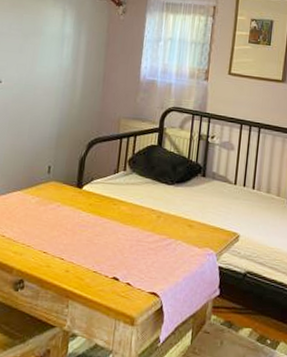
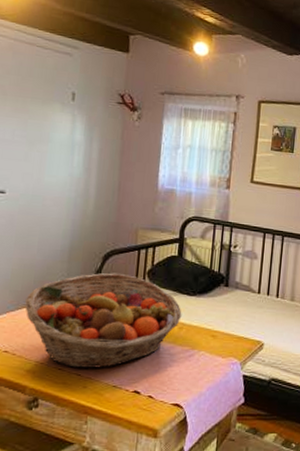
fruit basket: none [15,160,161,253] -> present [25,273,182,368]

